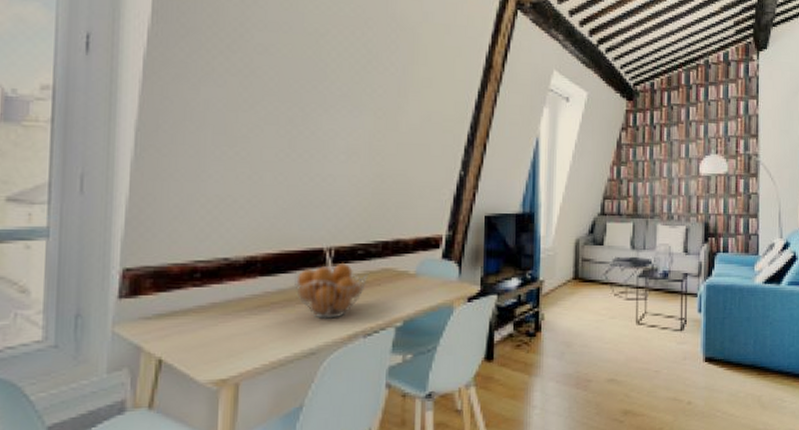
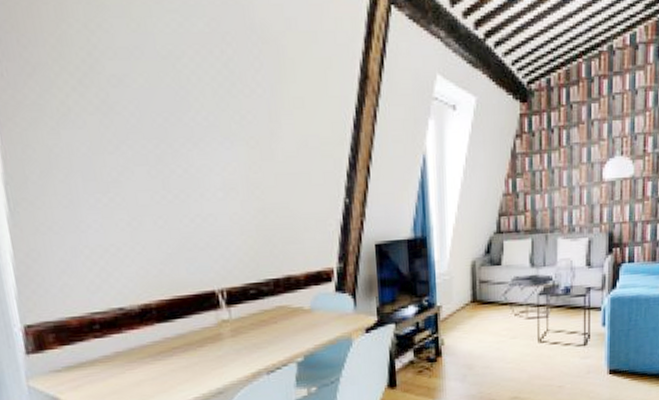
fruit basket: present [293,262,368,319] -> none [190,303,263,360]

